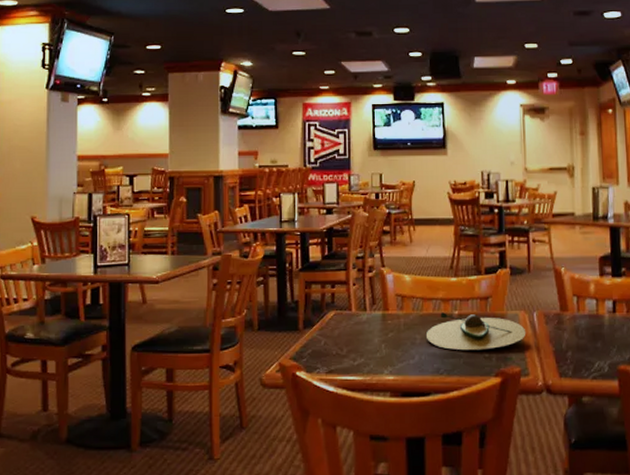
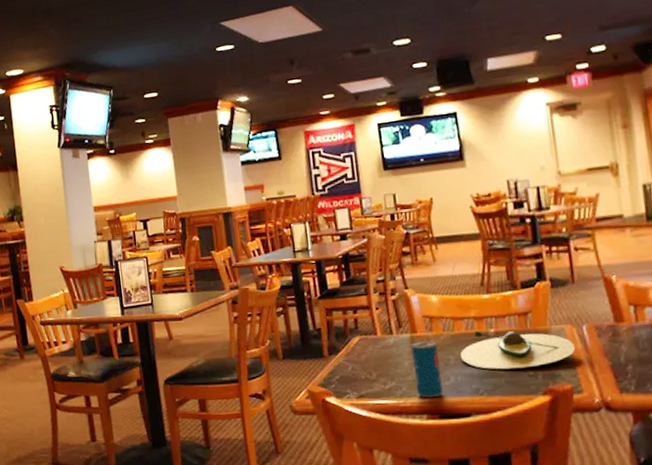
beverage can: none [382,320,407,375] -> present [411,341,443,397]

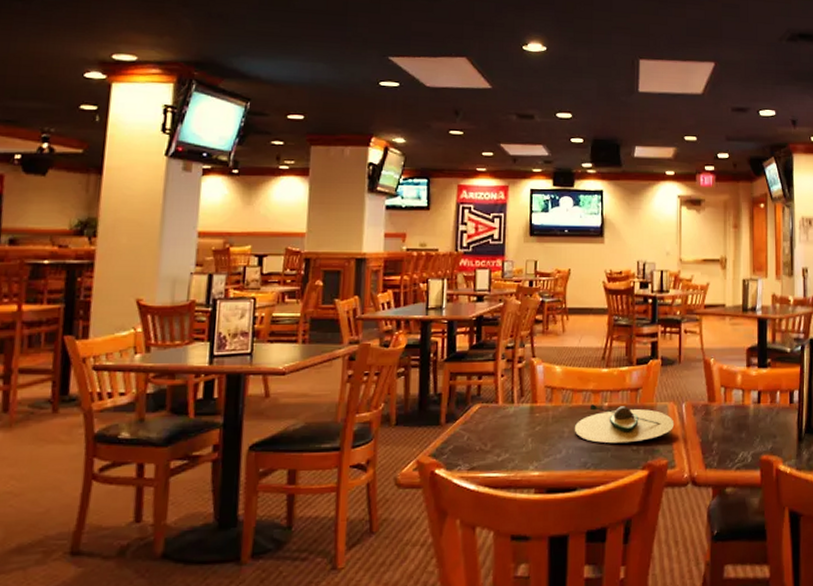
beverage can: present [411,341,443,397] -> none [528,412,555,470]

